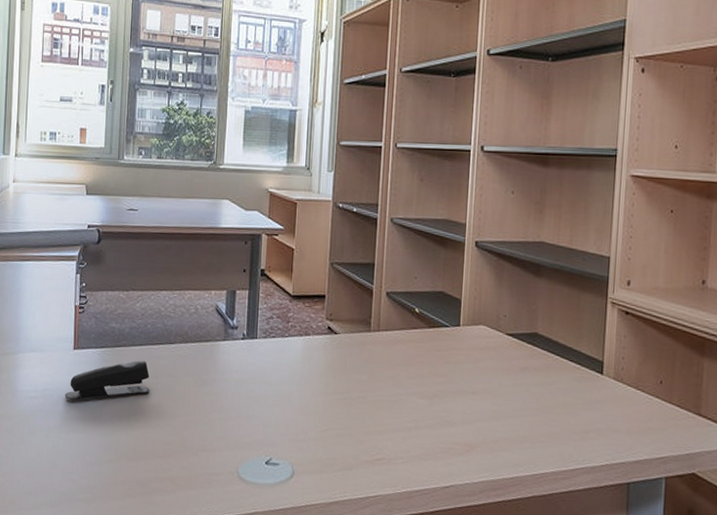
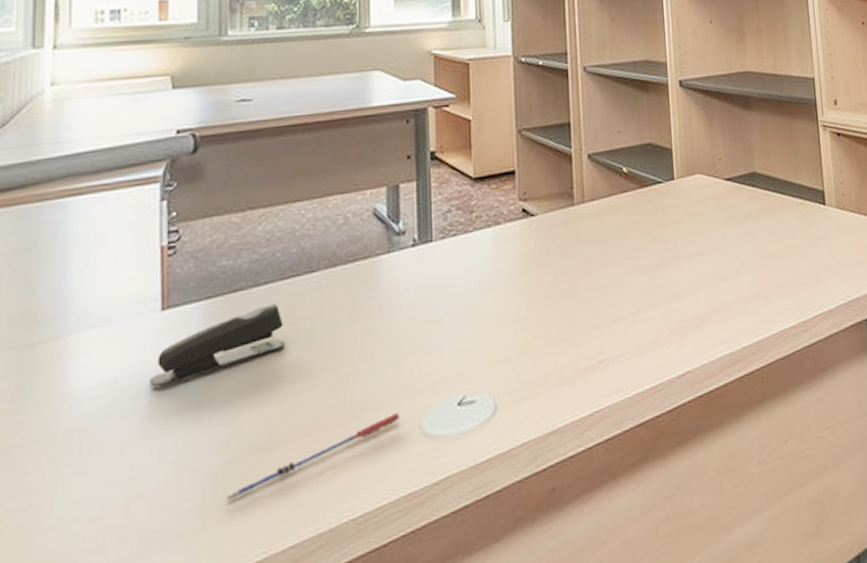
pen: none [108,457,224,487] -> present [227,412,401,502]

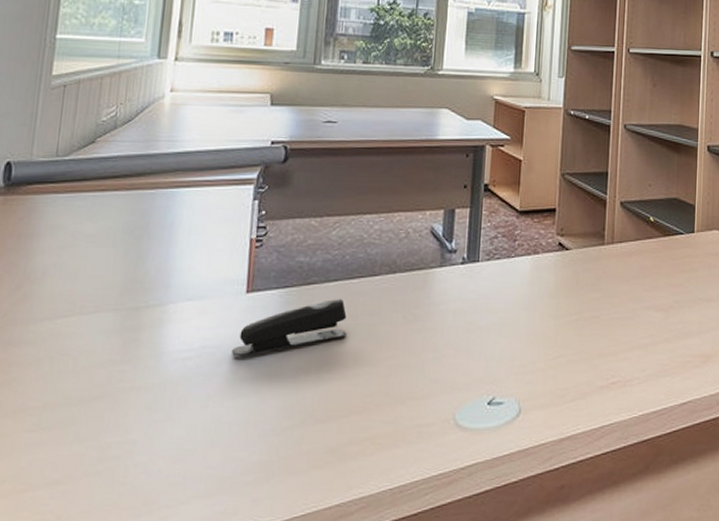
pen: present [227,412,401,502] -> none [287,403,438,460]

